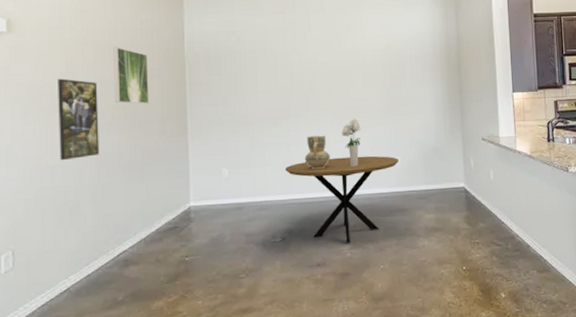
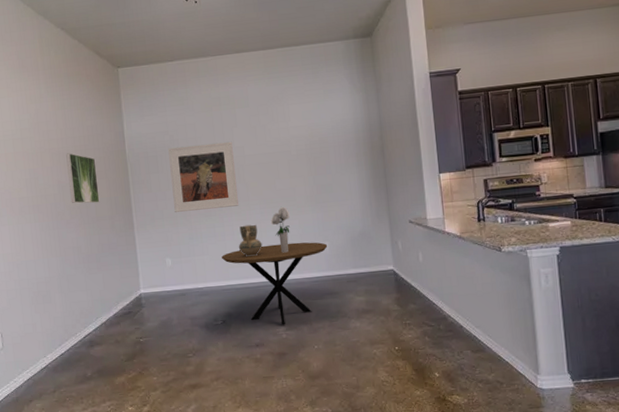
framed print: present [58,78,100,161] -> none [23,184,63,256]
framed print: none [233,46,308,118] -> present [168,141,239,212]

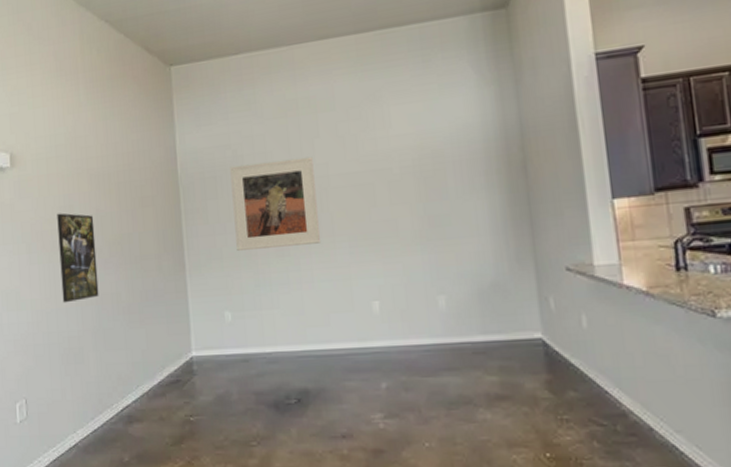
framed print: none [23,184,63,256] -> present [57,213,99,303]
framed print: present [66,153,100,204] -> none [106,174,145,238]
dining table: present [222,242,328,325] -> none [297,294,444,411]
ceramic jug: present [238,224,262,257] -> none [319,268,352,314]
bouquet: present [270,206,290,253] -> none [363,244,390,309]

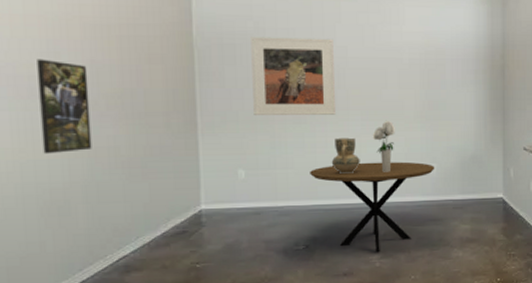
dining table: none [297,294,444,411] -> present [310,161,435,253]
ceramic jug: none [319,268,352,314] -> present [331,137,360,175]
bouquet: none [363,244,390,309] -> present [372,120,395,172]

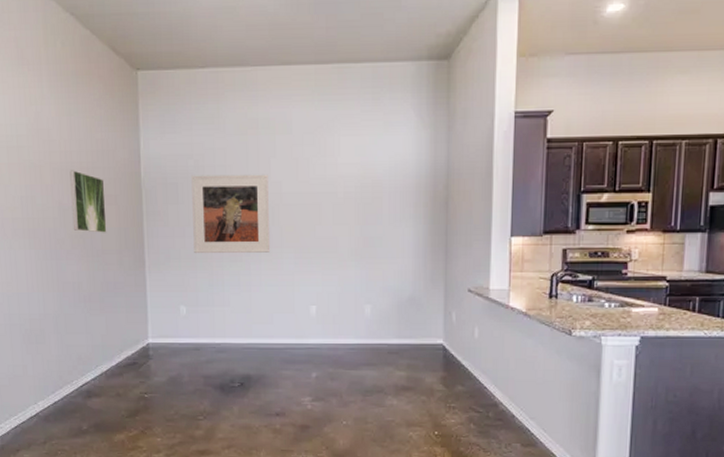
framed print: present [37,59,92,154] -> none [18,202,61,288]
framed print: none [105,25,152,94] -> present [69,170,107,233]
dining table: present [310,161,435,253] -> none [245,302,370,395]
ceramic jug: present [331,137,360,175] -> none [265,276,293,314]
bouquet: present [372,120,395,172] -> none [305,258,328,313]

